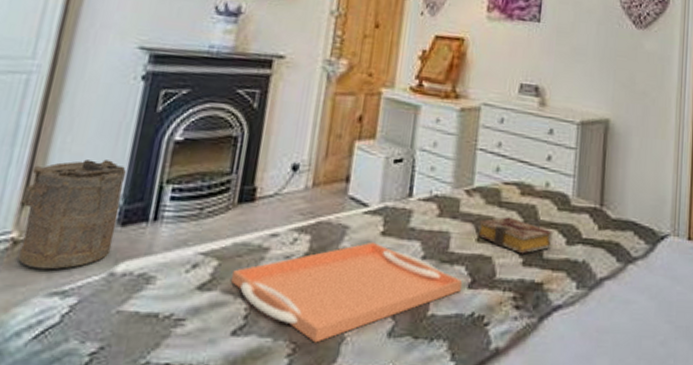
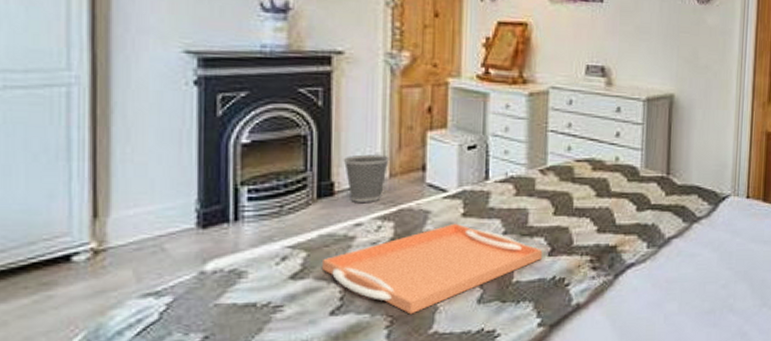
laundry hamper: present [18,159,126,270] -> none [91,167,197,275]
wastebasket: none [269,160,315,212] -> present [343,154,390,202]
book: present [478,217,553,254] -> none [554,191,624,223]

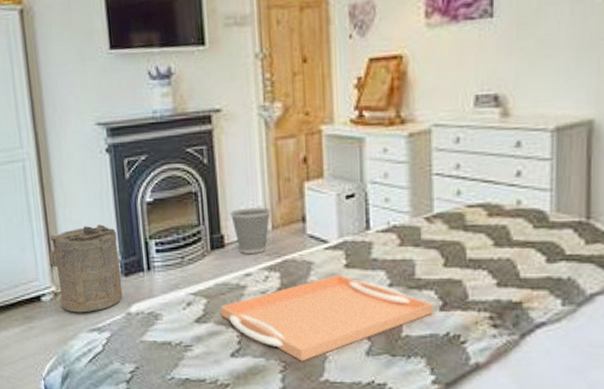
laundry hamper: none [91,167,197,275] -> present [49,224,123,313]

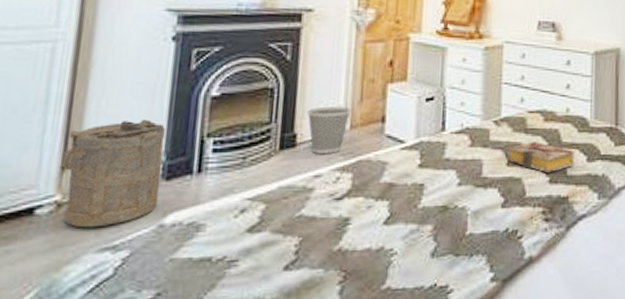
serving tray: present [219,274,434,362] -> none [278,174,497,269]
book: none [444,240,530,276] -> present [508,142,575,173]

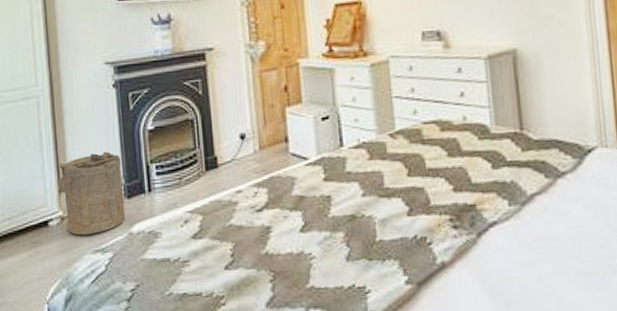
wastebasket: present [306,106,351,154] -> none [222,131,258,173]
book: present [508,142,575,173] -> none [407,151,479,182]

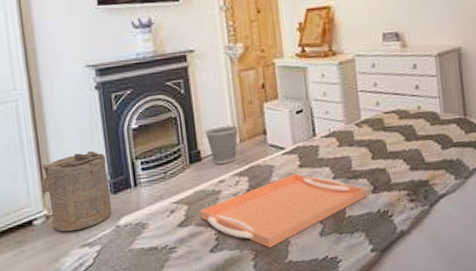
serving tray: none [214,187,402,270] -> present [199,173,368,248]
wastebasket: none [222,131,258,173] -> present [204,125,238,164]

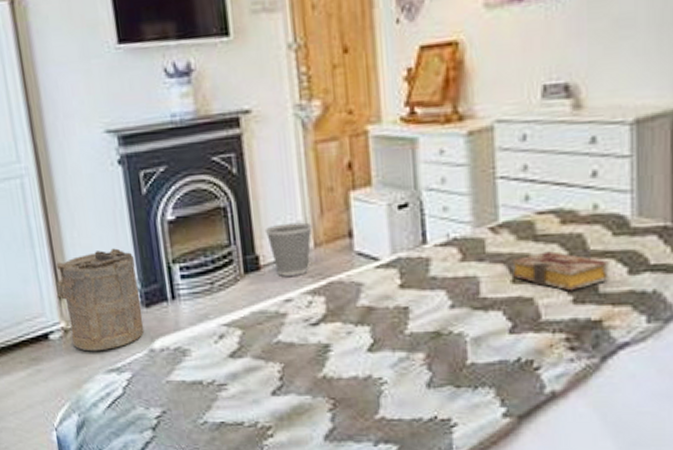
serving tray: present [199,173,368,248] -> none [257,296,503,398]
book: none [371,137,431,163] -> present [512,251,609,291]

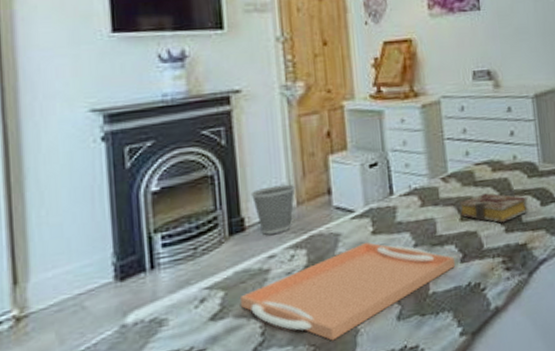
laundry hamper: present [56,248,145,352] -> none [10,223,117,339]
serving tray: none [257,296,503,398] -> present [239,242,456,341]

